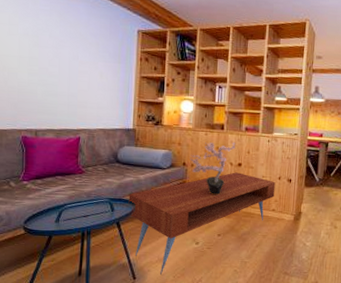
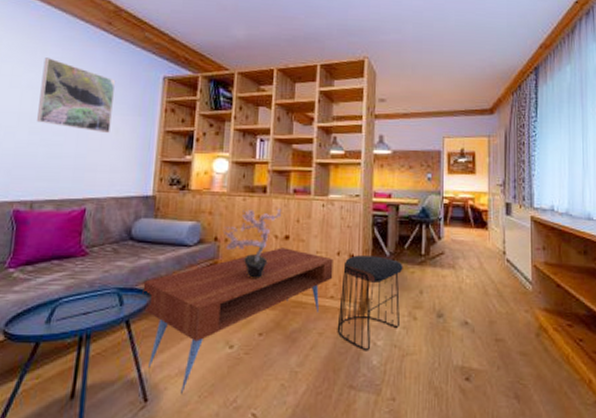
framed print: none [34,9,98,77] -> present [37,57,116,134]
stool: none [276,180,329,249] -> present [337,255,403,351]

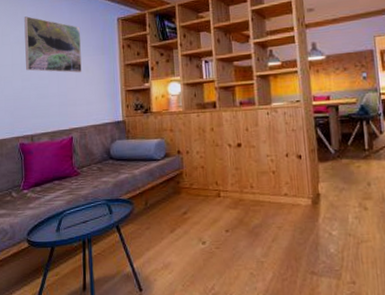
coffee table: present [142,248,333,395] -> none [125,154,284,285]
potted plant: present [222,208,282,280] -> none [183,120,232,184]
stool: present [337,255,403,351] -> none [293,154,351,241]

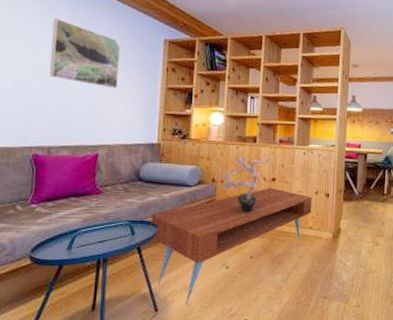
coffee table: none [125,154,284,285] -> present [151,188,312,306]
potted plant: none [183,120,232,184] -> present [219,155,270,214]

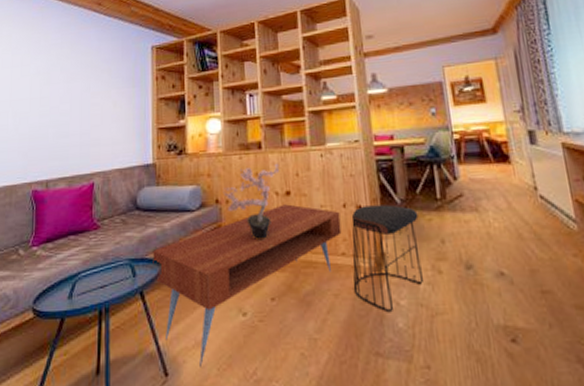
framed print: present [50,18,121,89] -> none [46,44,110,109]
stool: none [314,194,369,270] -> present [351,204,423,313]

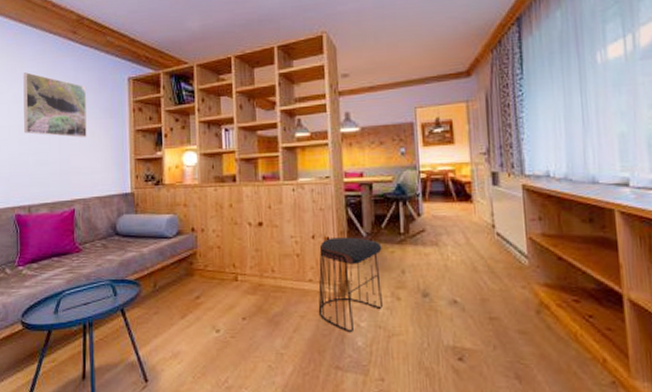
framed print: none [46,44,110,109] -> present [23,72,87,138]
coffee table: present [153,204,342,369] -> none [132,234,310,376]
potted plant: present [222,163,280,241] -> none [198,196,253,267]

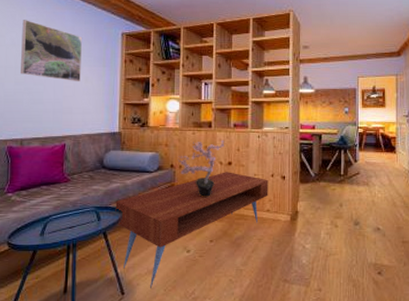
coffee table: none [132,234,310,376] -> present [115,172,268,289]
potted plant: none [198,196,253,267] -> present [177,140,225,198]
stool: present [318,237,382,333] -> none [273,177,326,253]

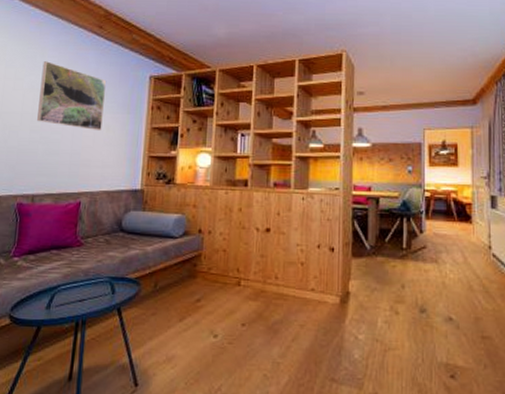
coffee table: present [115,172,268,289] -> none [132,240,314,382]
potted plant: present [177,140,225,198] -> none [206,201,263,271]

